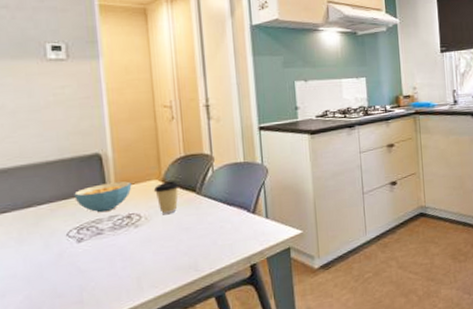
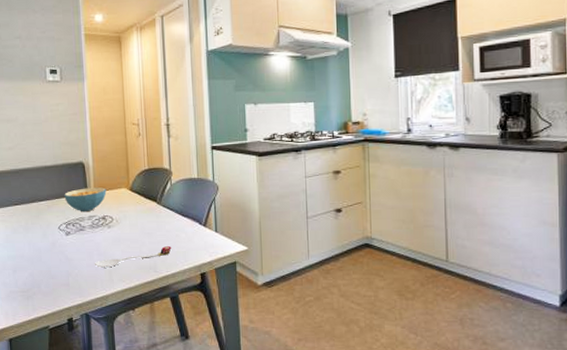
spoon: none [116,239,215,276] -> present [94,245,172,268]
coffee cup: present [153,180,179,215] -> none [123,190,143,220]

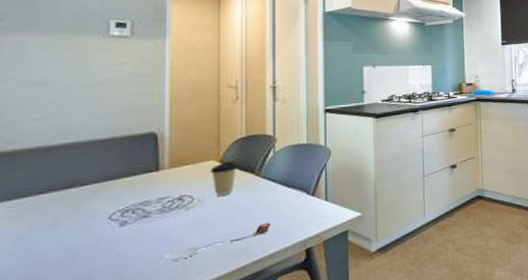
cereal bowl: present [64,187,107,212] -> none [122,161,187,195]
coffee cup: none [123,190,143,220] -> present [209,161,238,197]

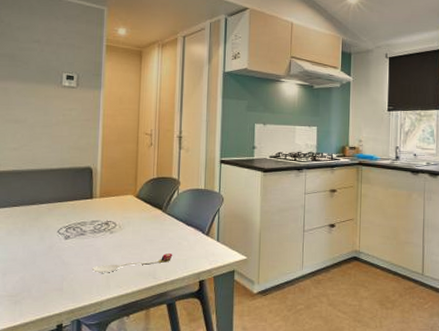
coffee cup: present [209,161,238,197] -> none [128,197,149,226]

